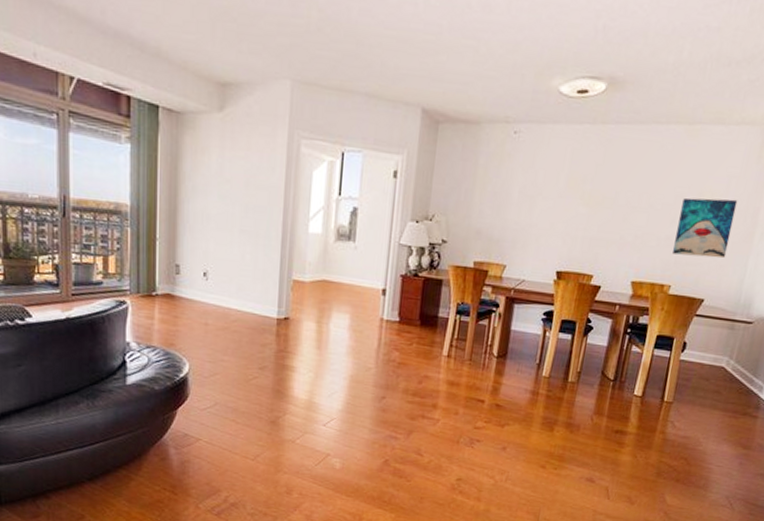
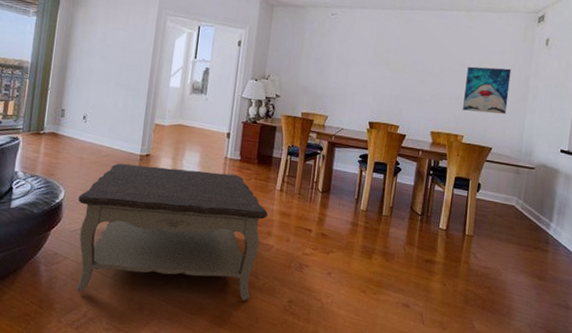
coffee table: none [206,329,433,480] -> present [76,163,268,301]

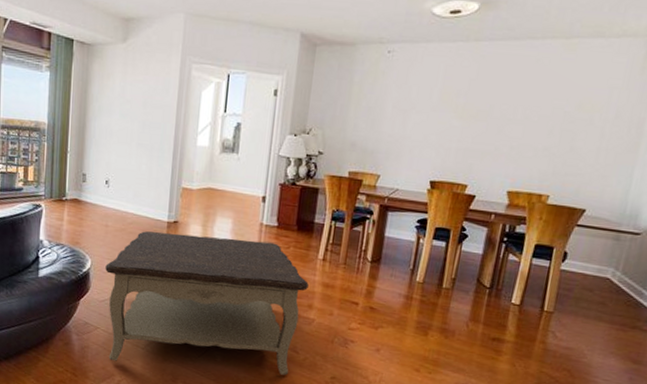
wall art: present [463,66,512,115] -> none [551,109,621,169]

